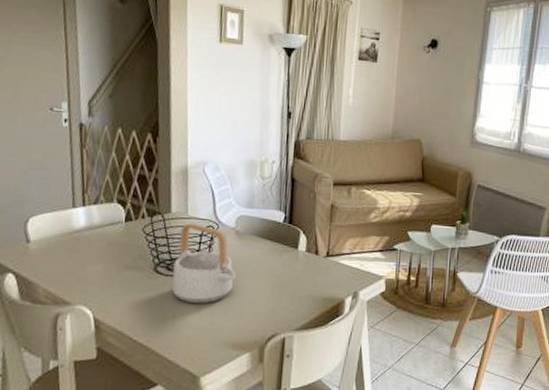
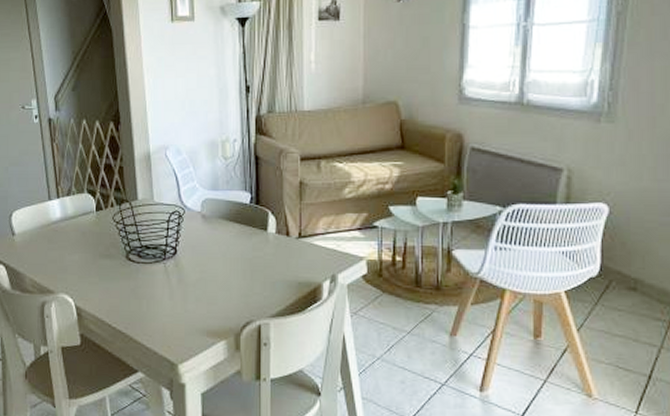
teapot: present [171,223,236,304] -> none [144,210,206,291]

